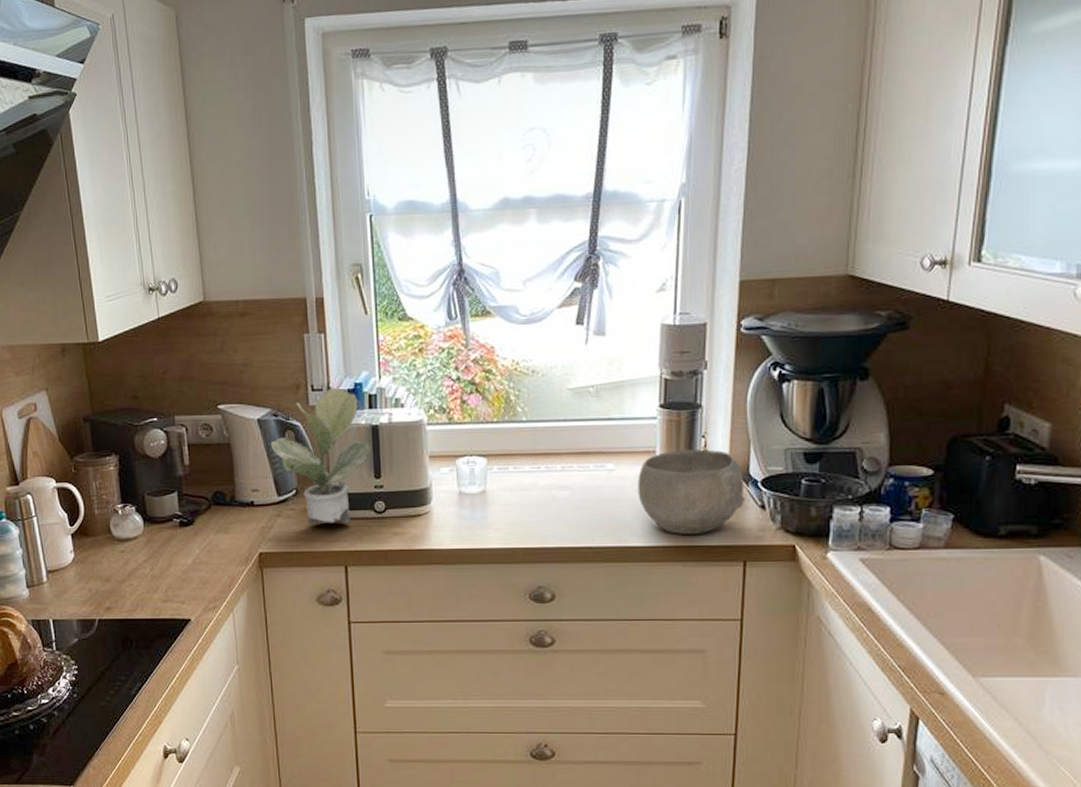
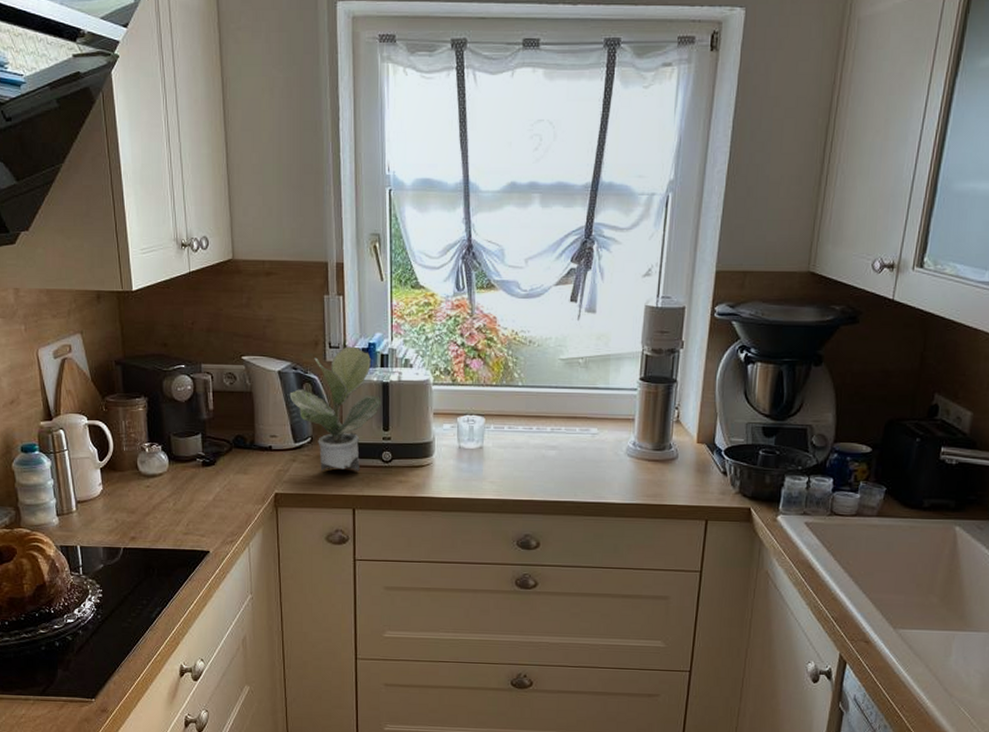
bowl: present [638,449,745,536] -> none [617,419,710,495]

